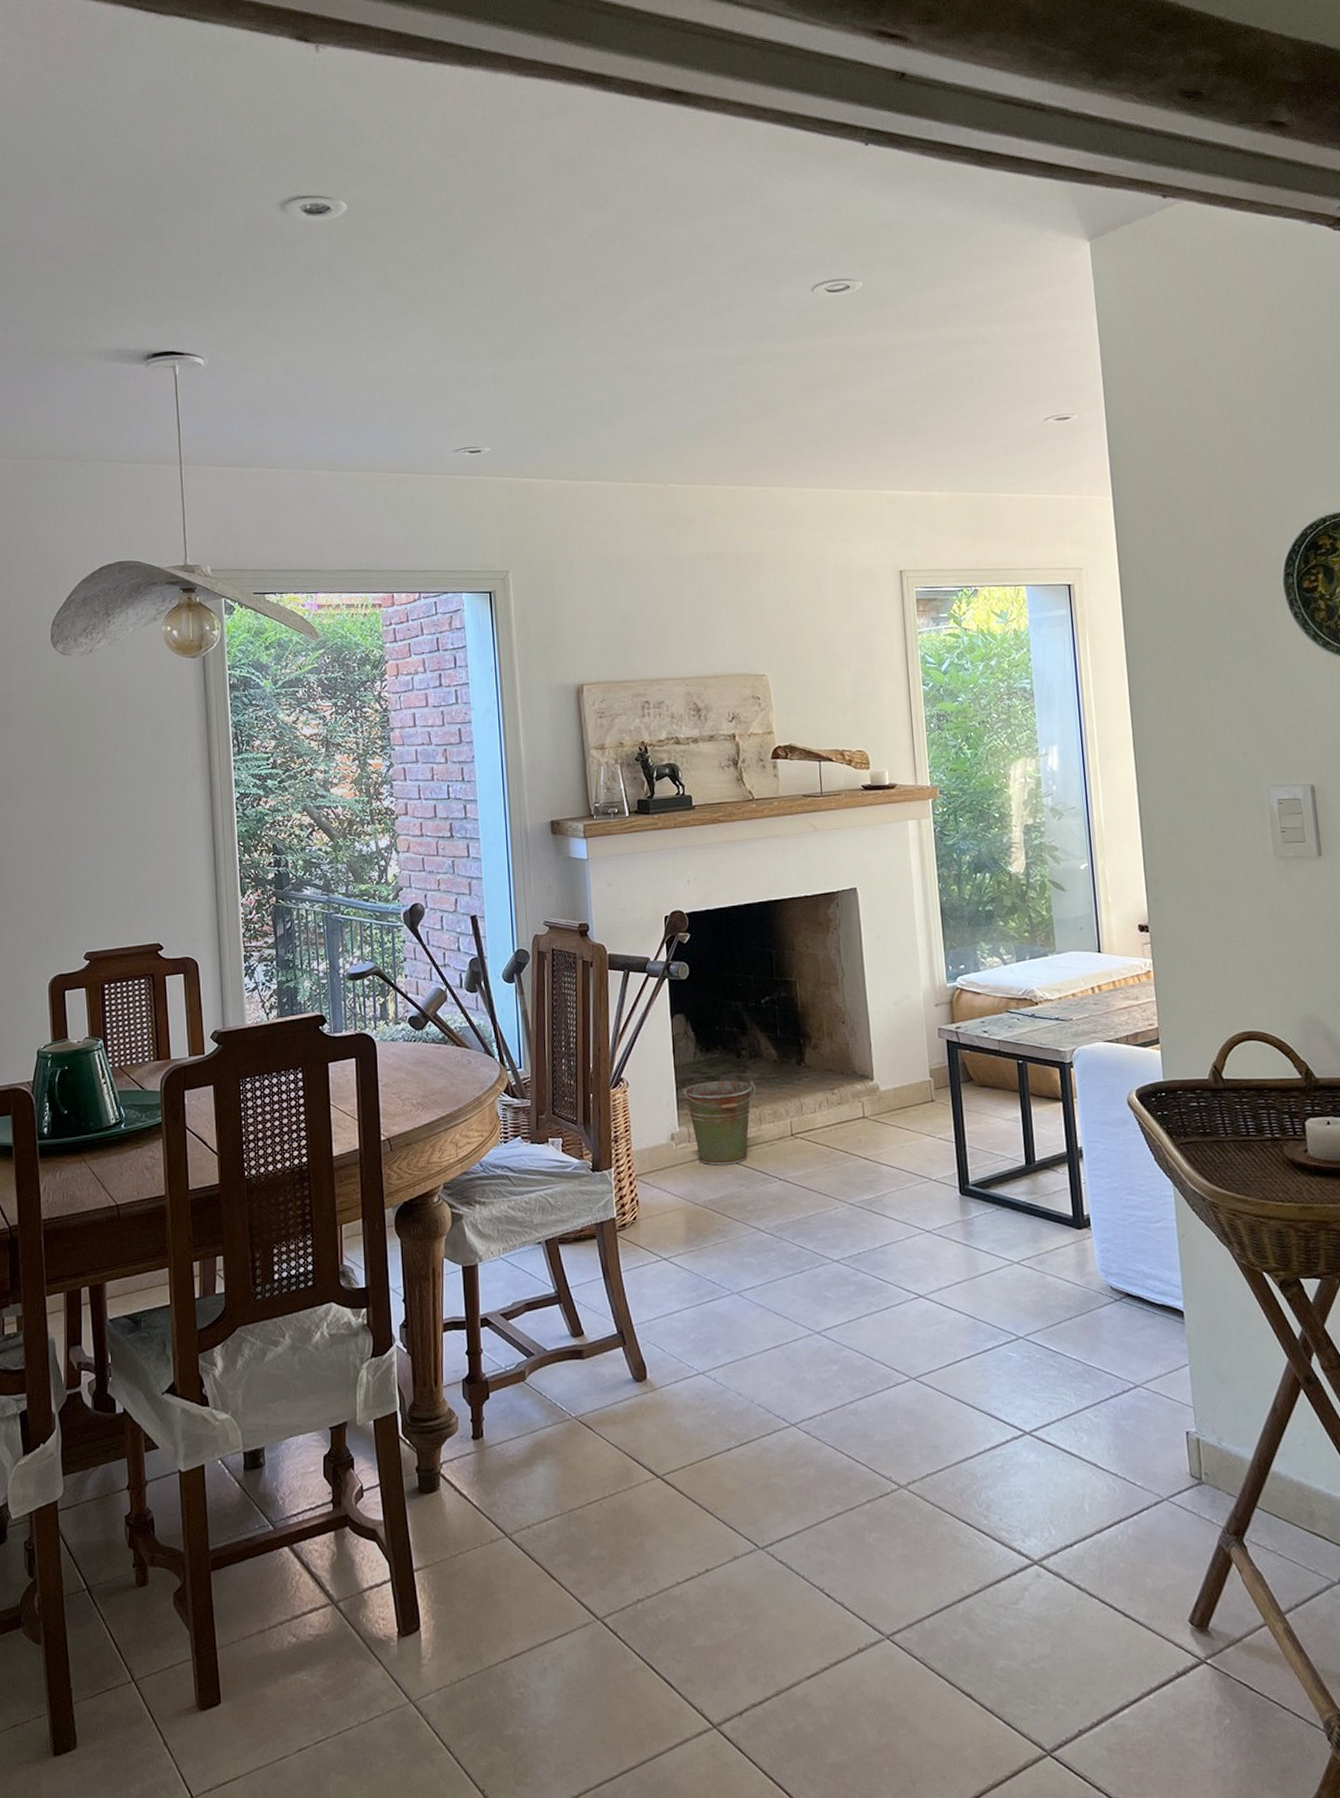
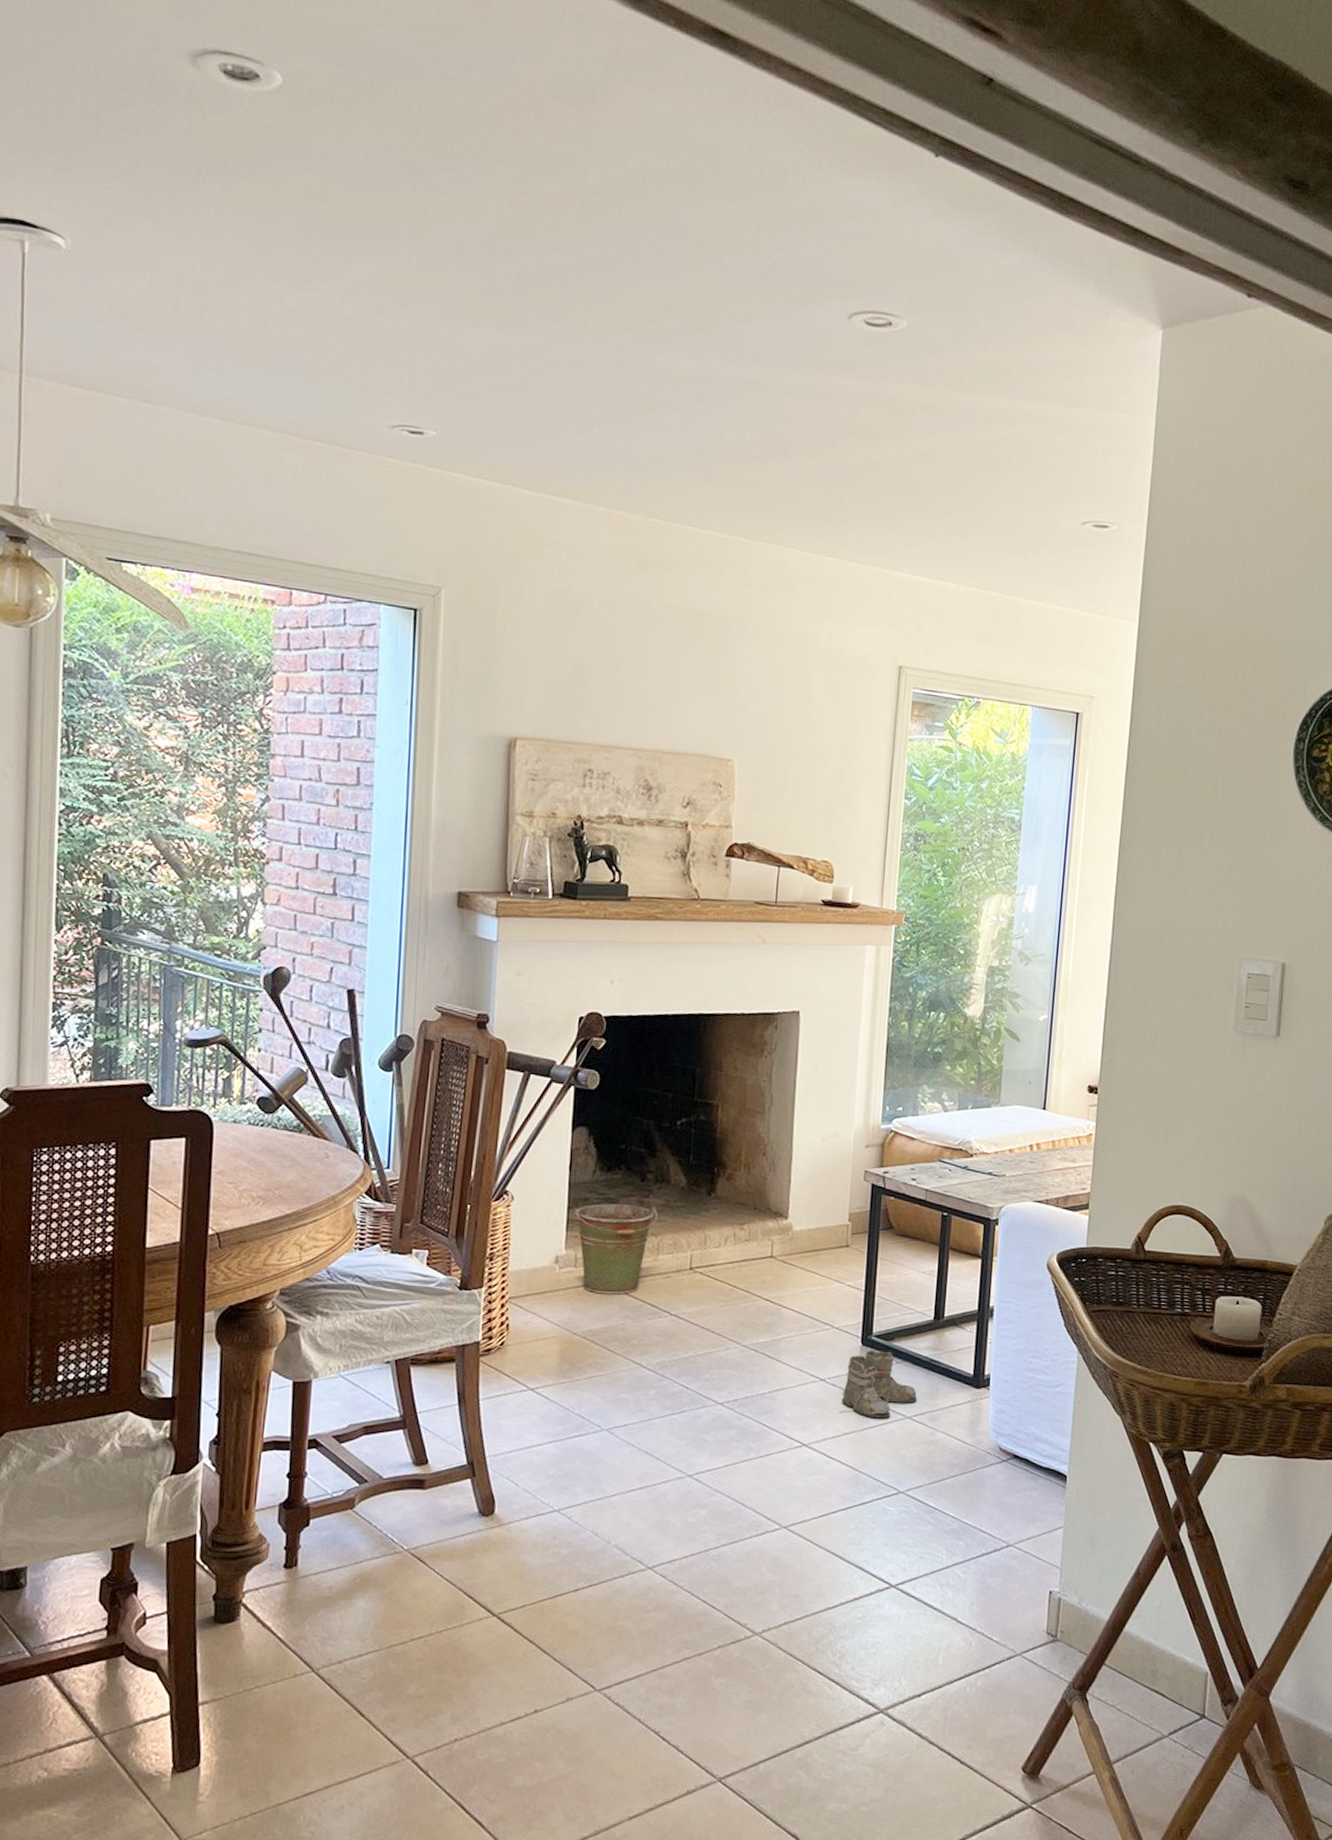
boots: none [949,1199,1022,1266] -> present [840,1350,917,1419]

